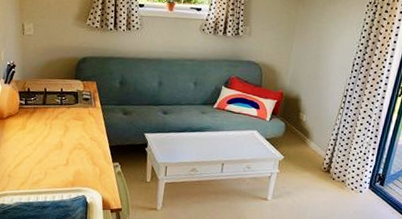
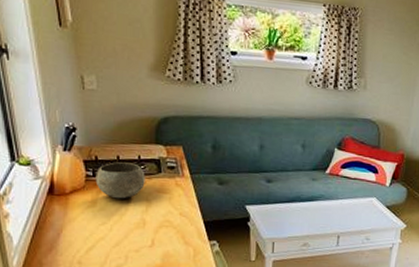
bowl: none [26,93,65,124] -> present [95,162,145,199]

